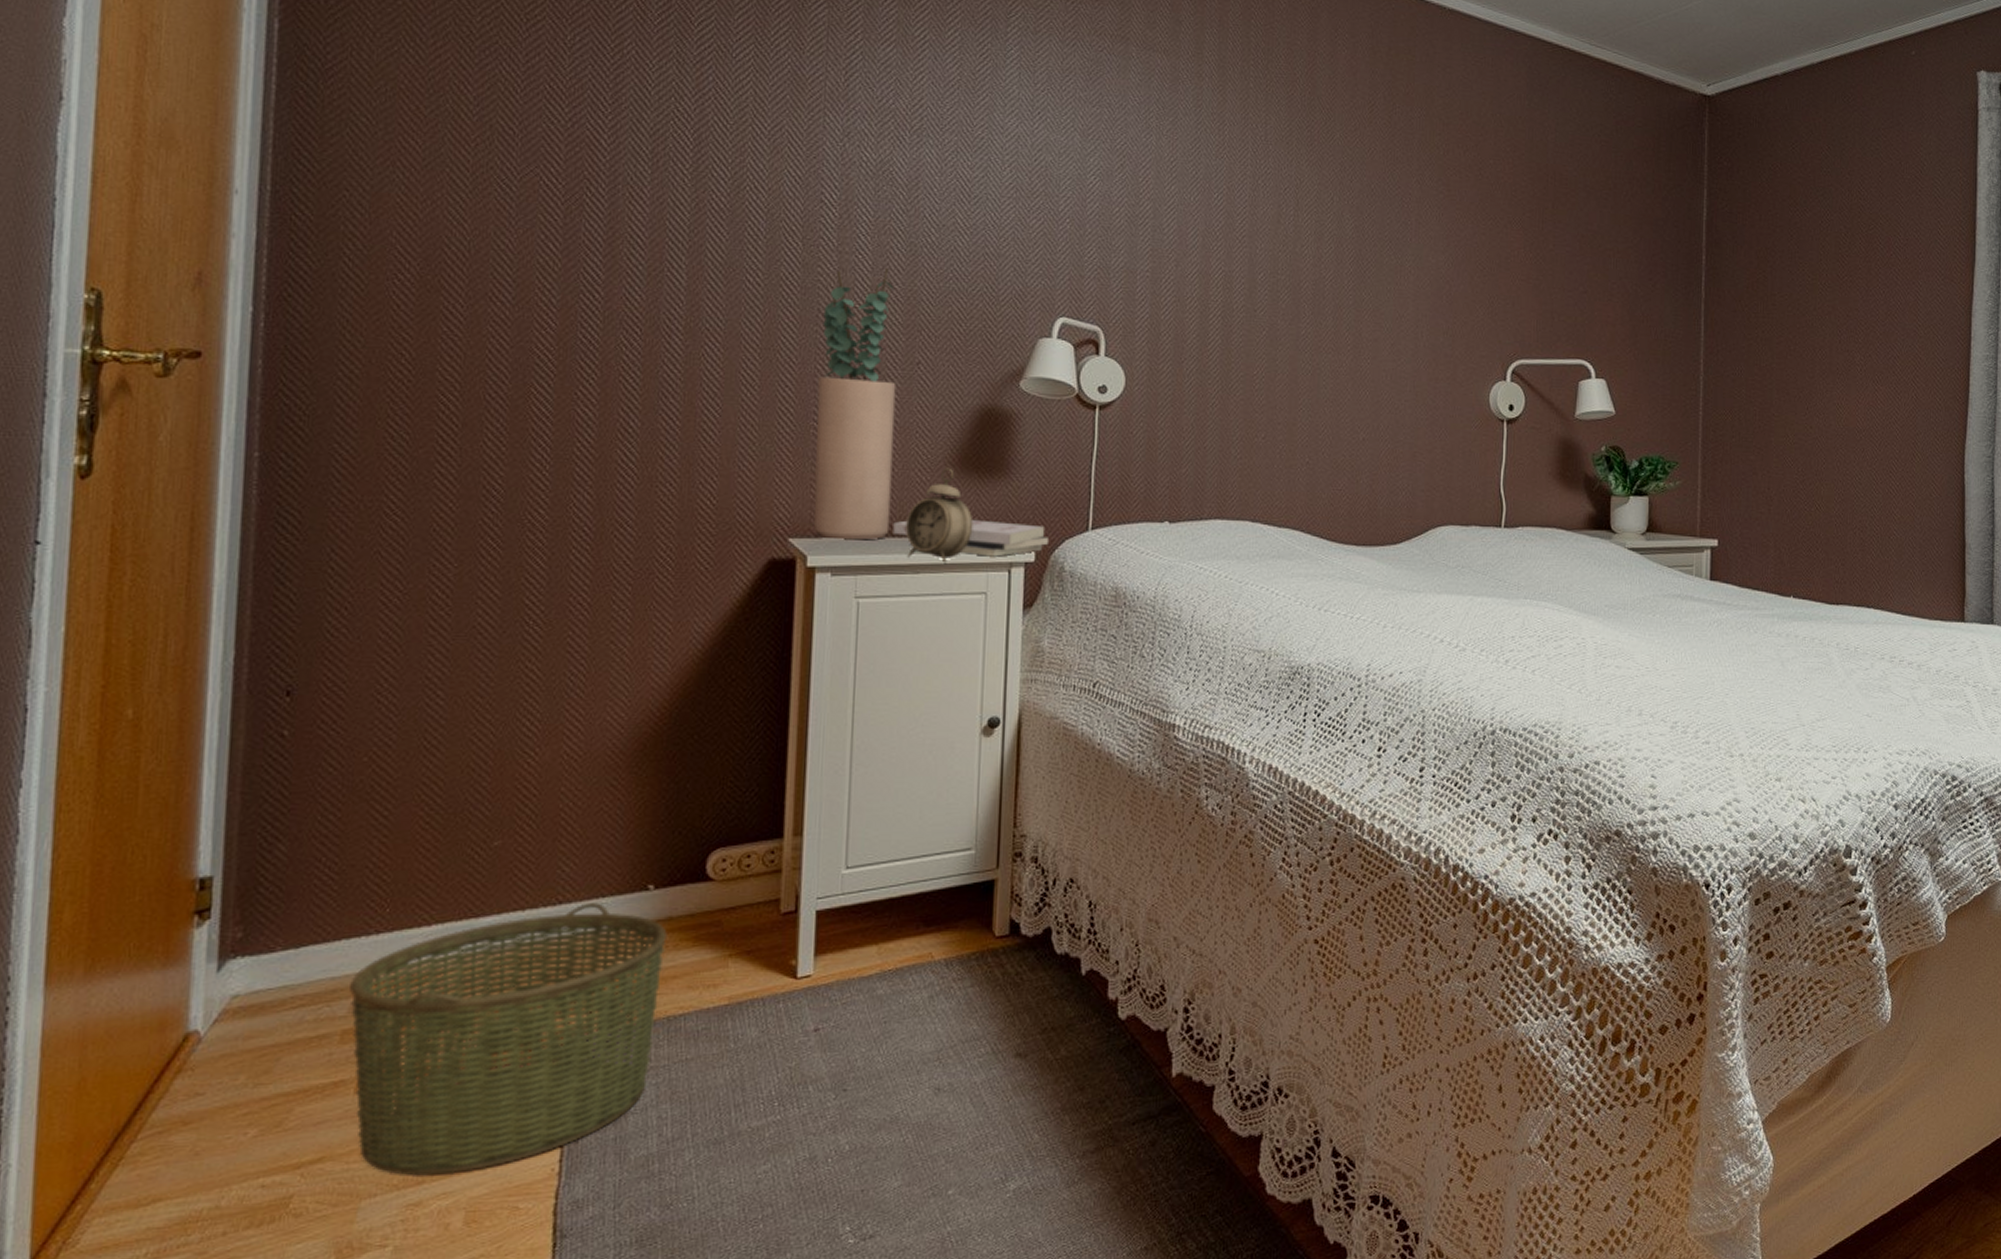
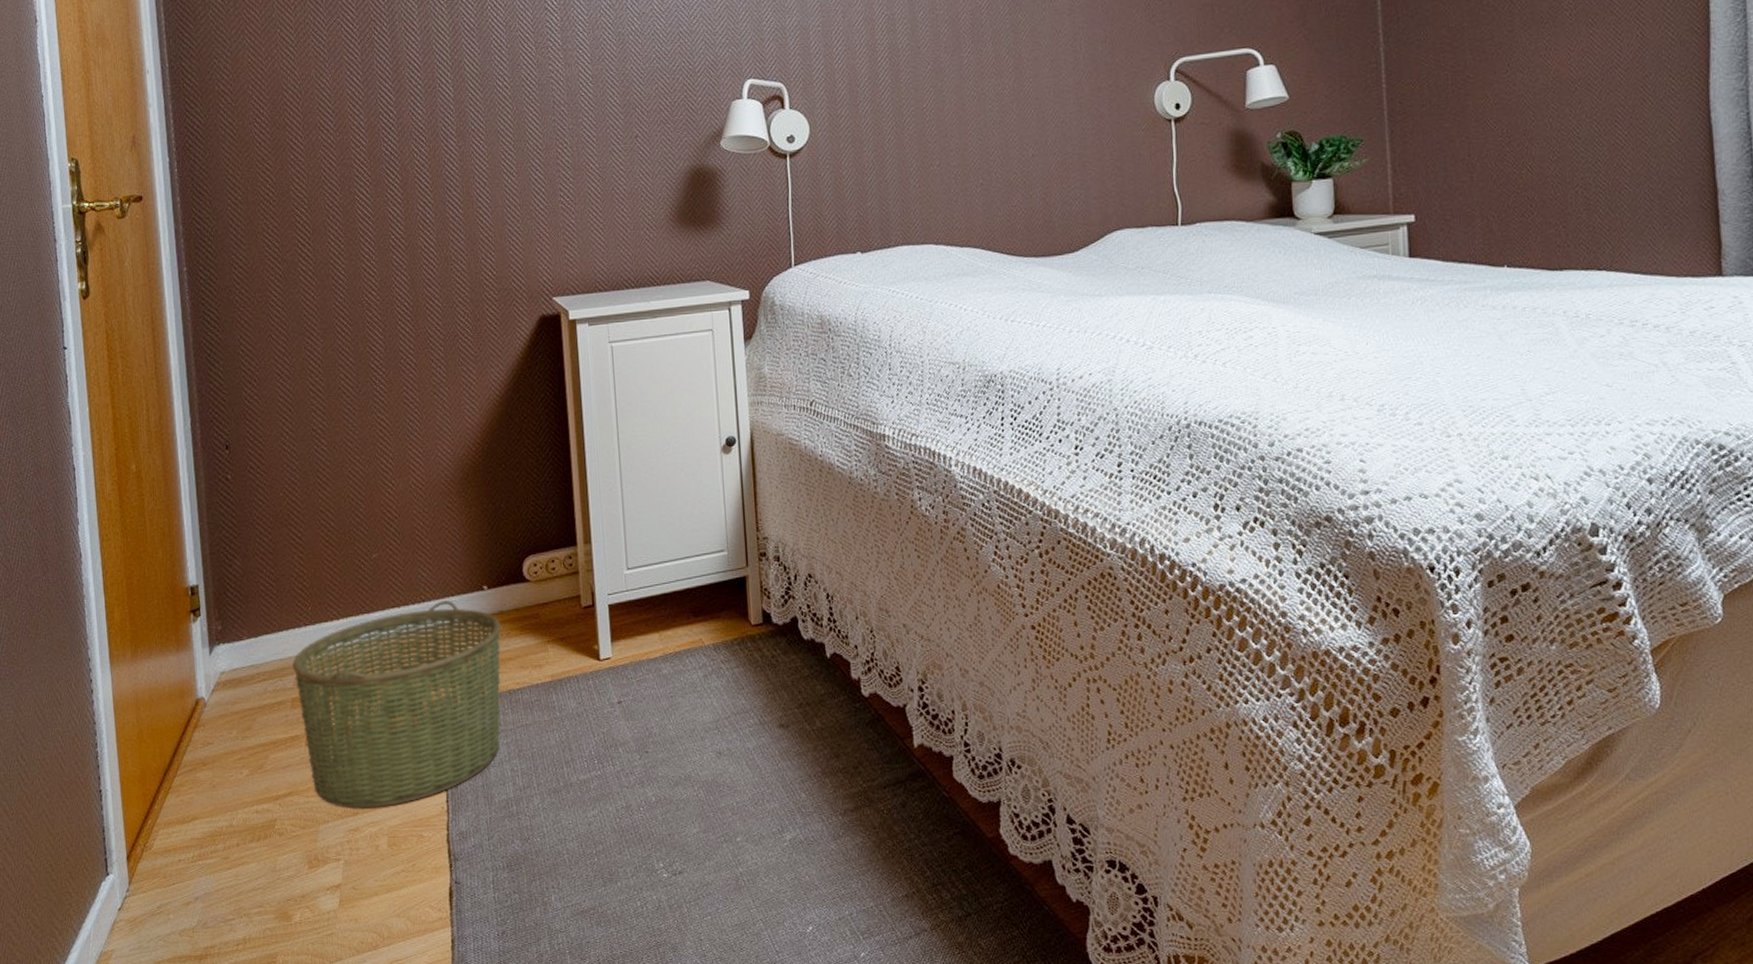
vase: present [813,267,897,541] -> none [557,57,630,295]
books: present [893,519,1048,557] -> none [632,266,759,298]
alarm clock: present [905,467,974,563] -> none [641,224,696,307]

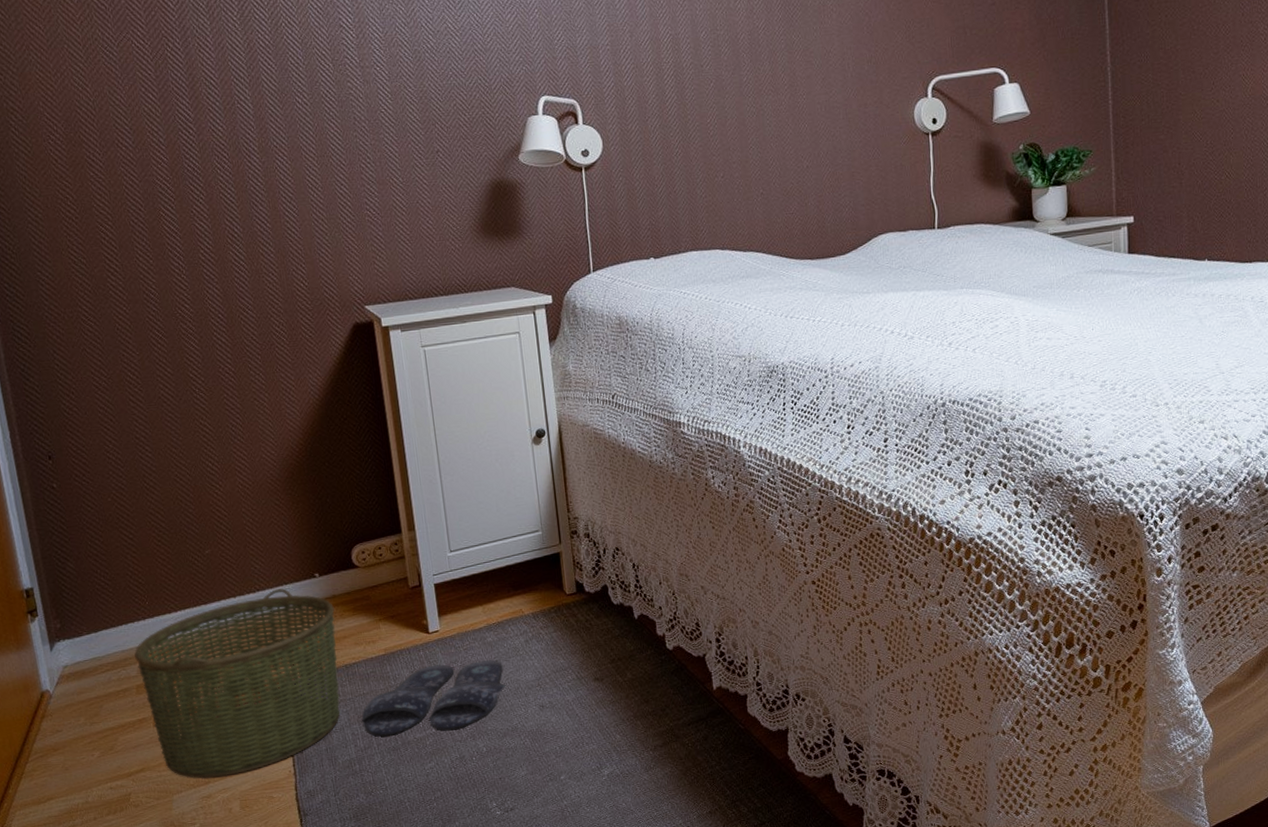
slippers: none [522,695,681,775] -> present [361,660,506,737]

